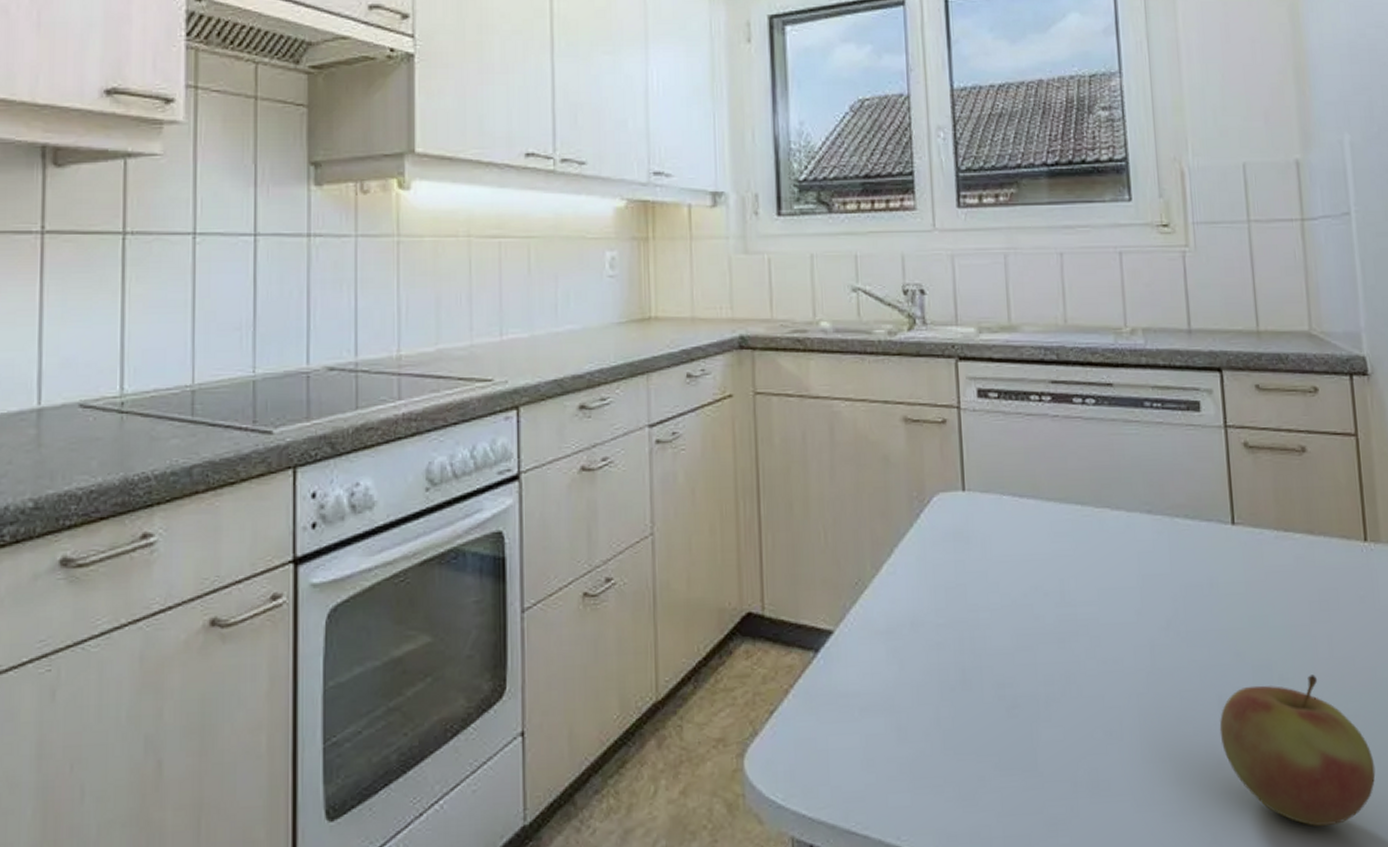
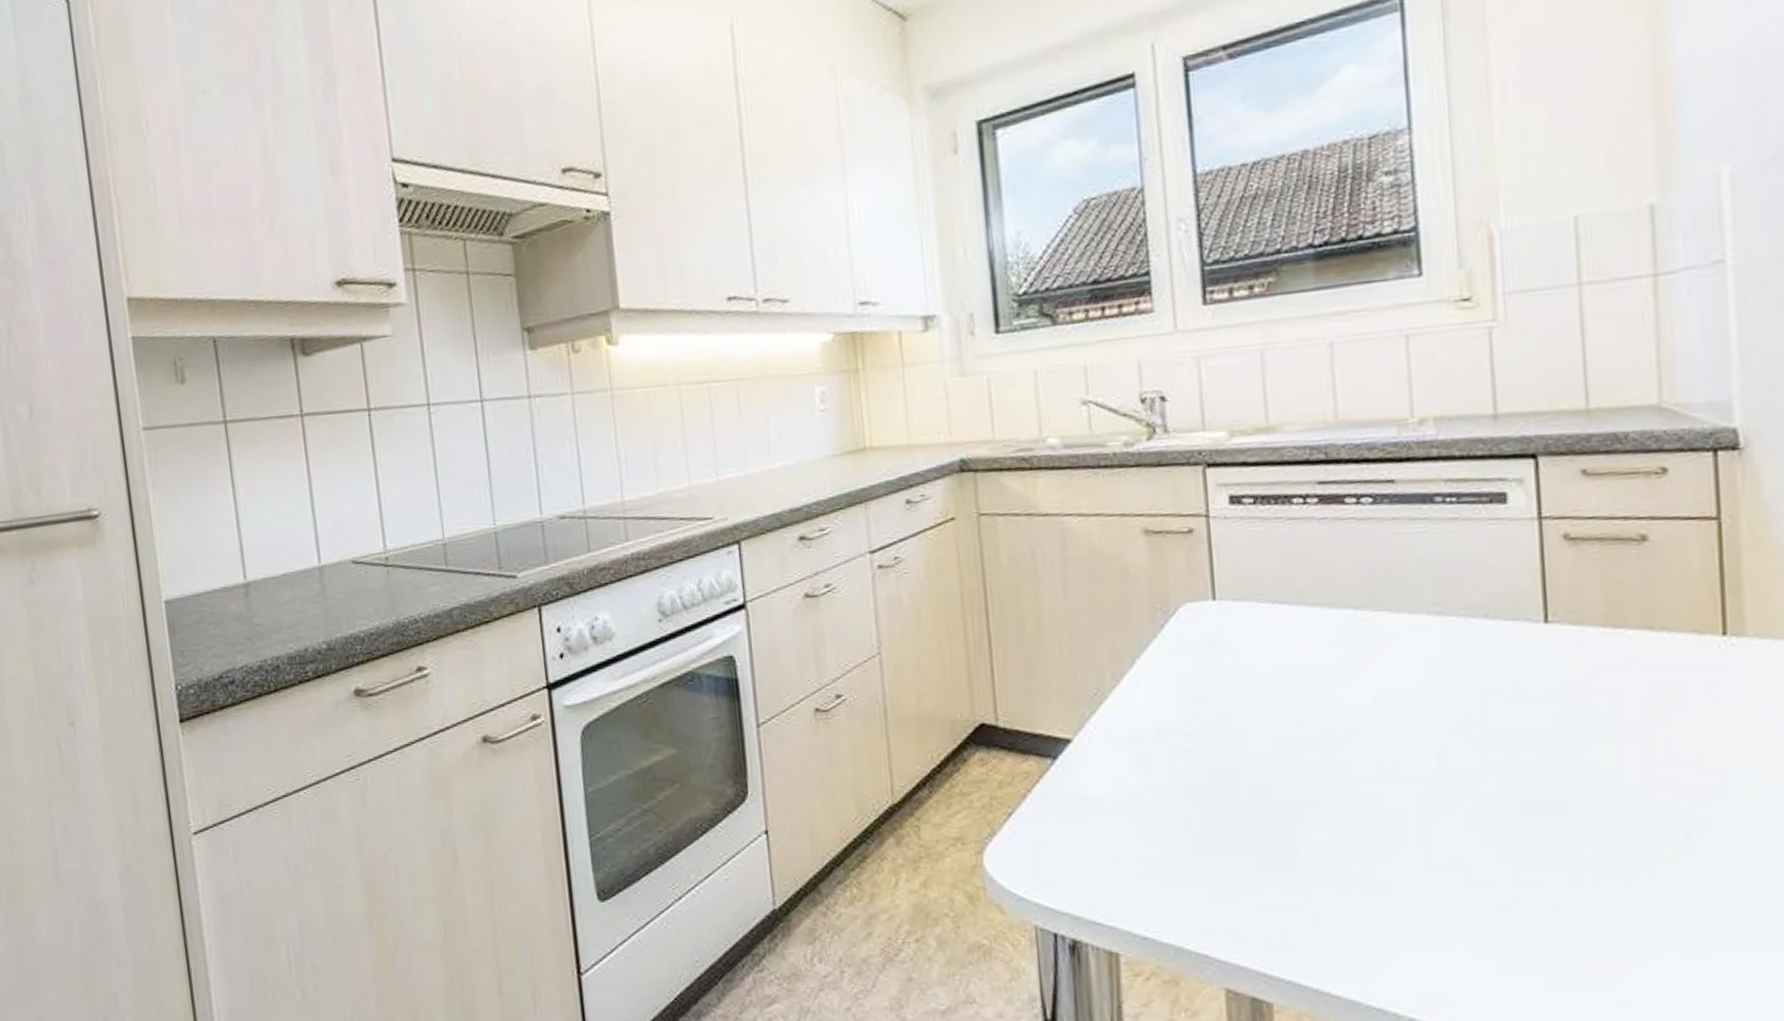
apple: present [1219,674,1376,827] -> none [1521,778,1723,932]

